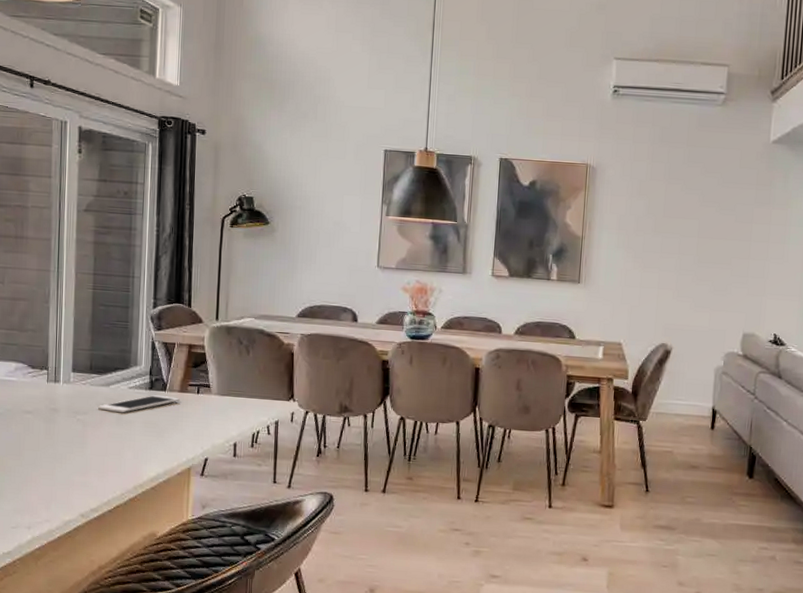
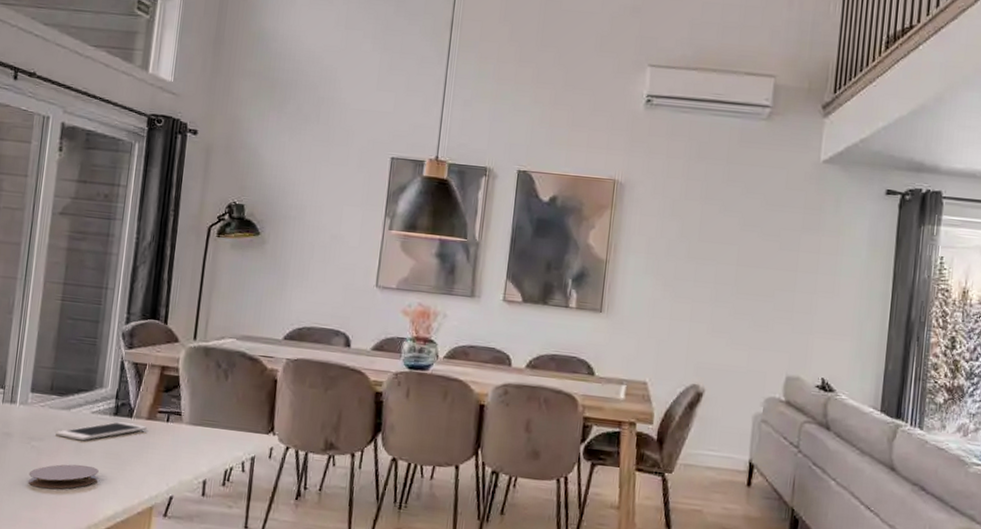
coaster: none [76,433,140,456] -> present [27,464,99,489]

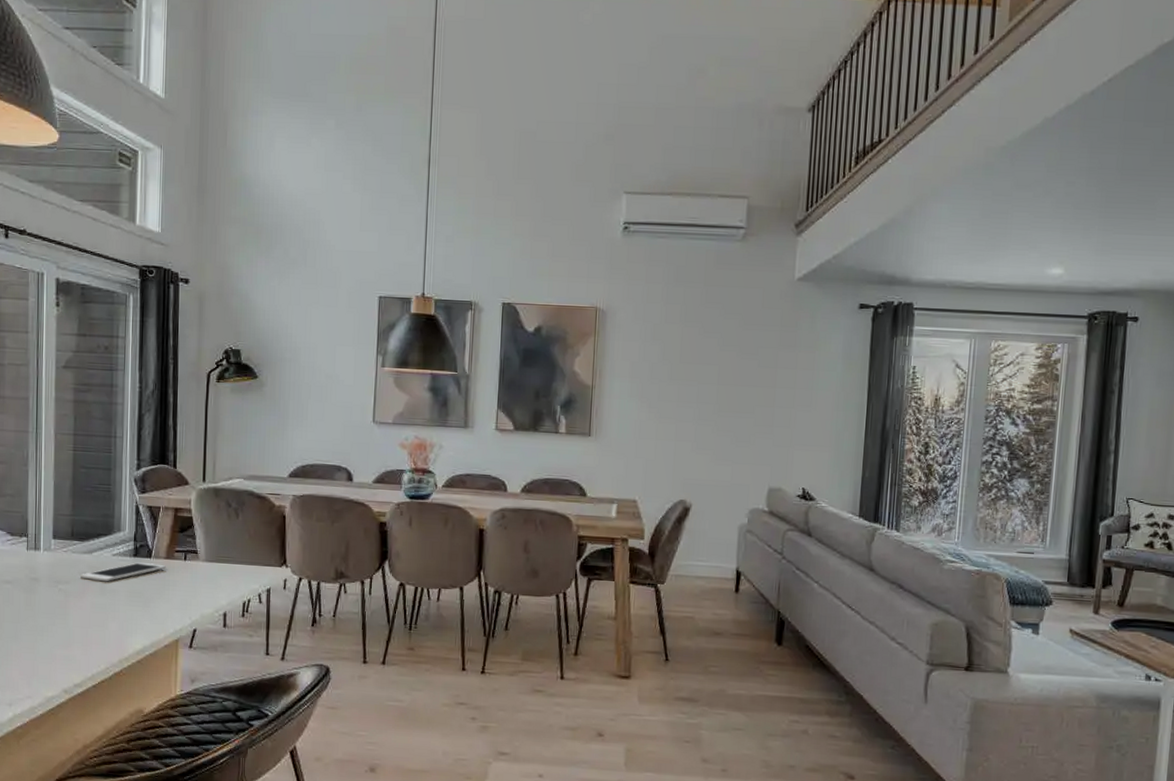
coaster: present [27,464,99,489] -> none [58,604,124,628]

